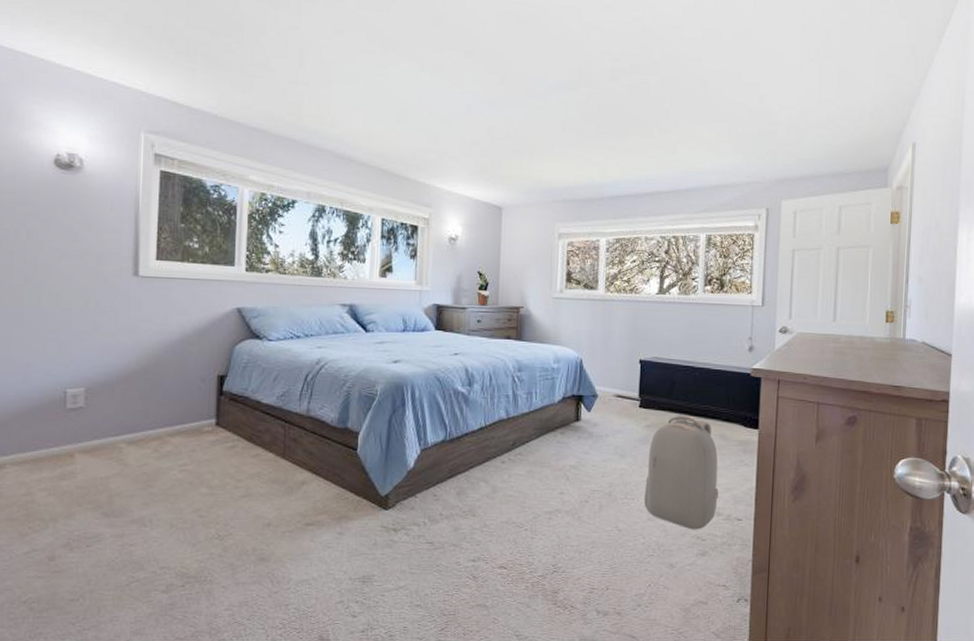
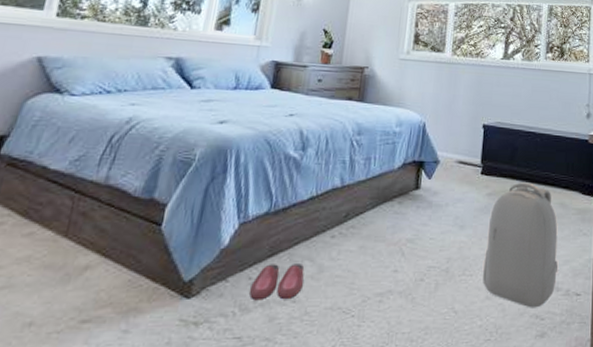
slippers: none [436,484,481,514] -> present [250,264,305,301]

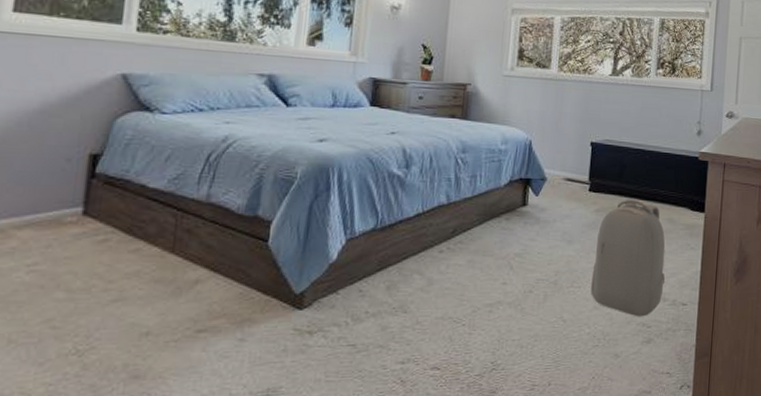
slippers: present [250,264,305,301] -> none [361,277,414,311]

